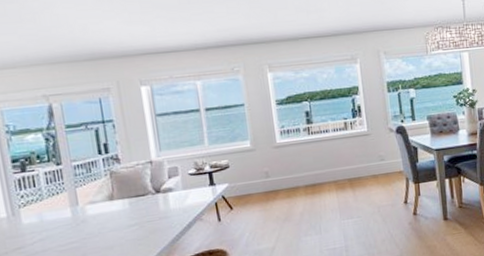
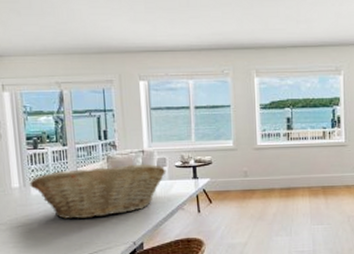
fruit basket: none [19,174,180,247] -> present [29,163,166,219]

